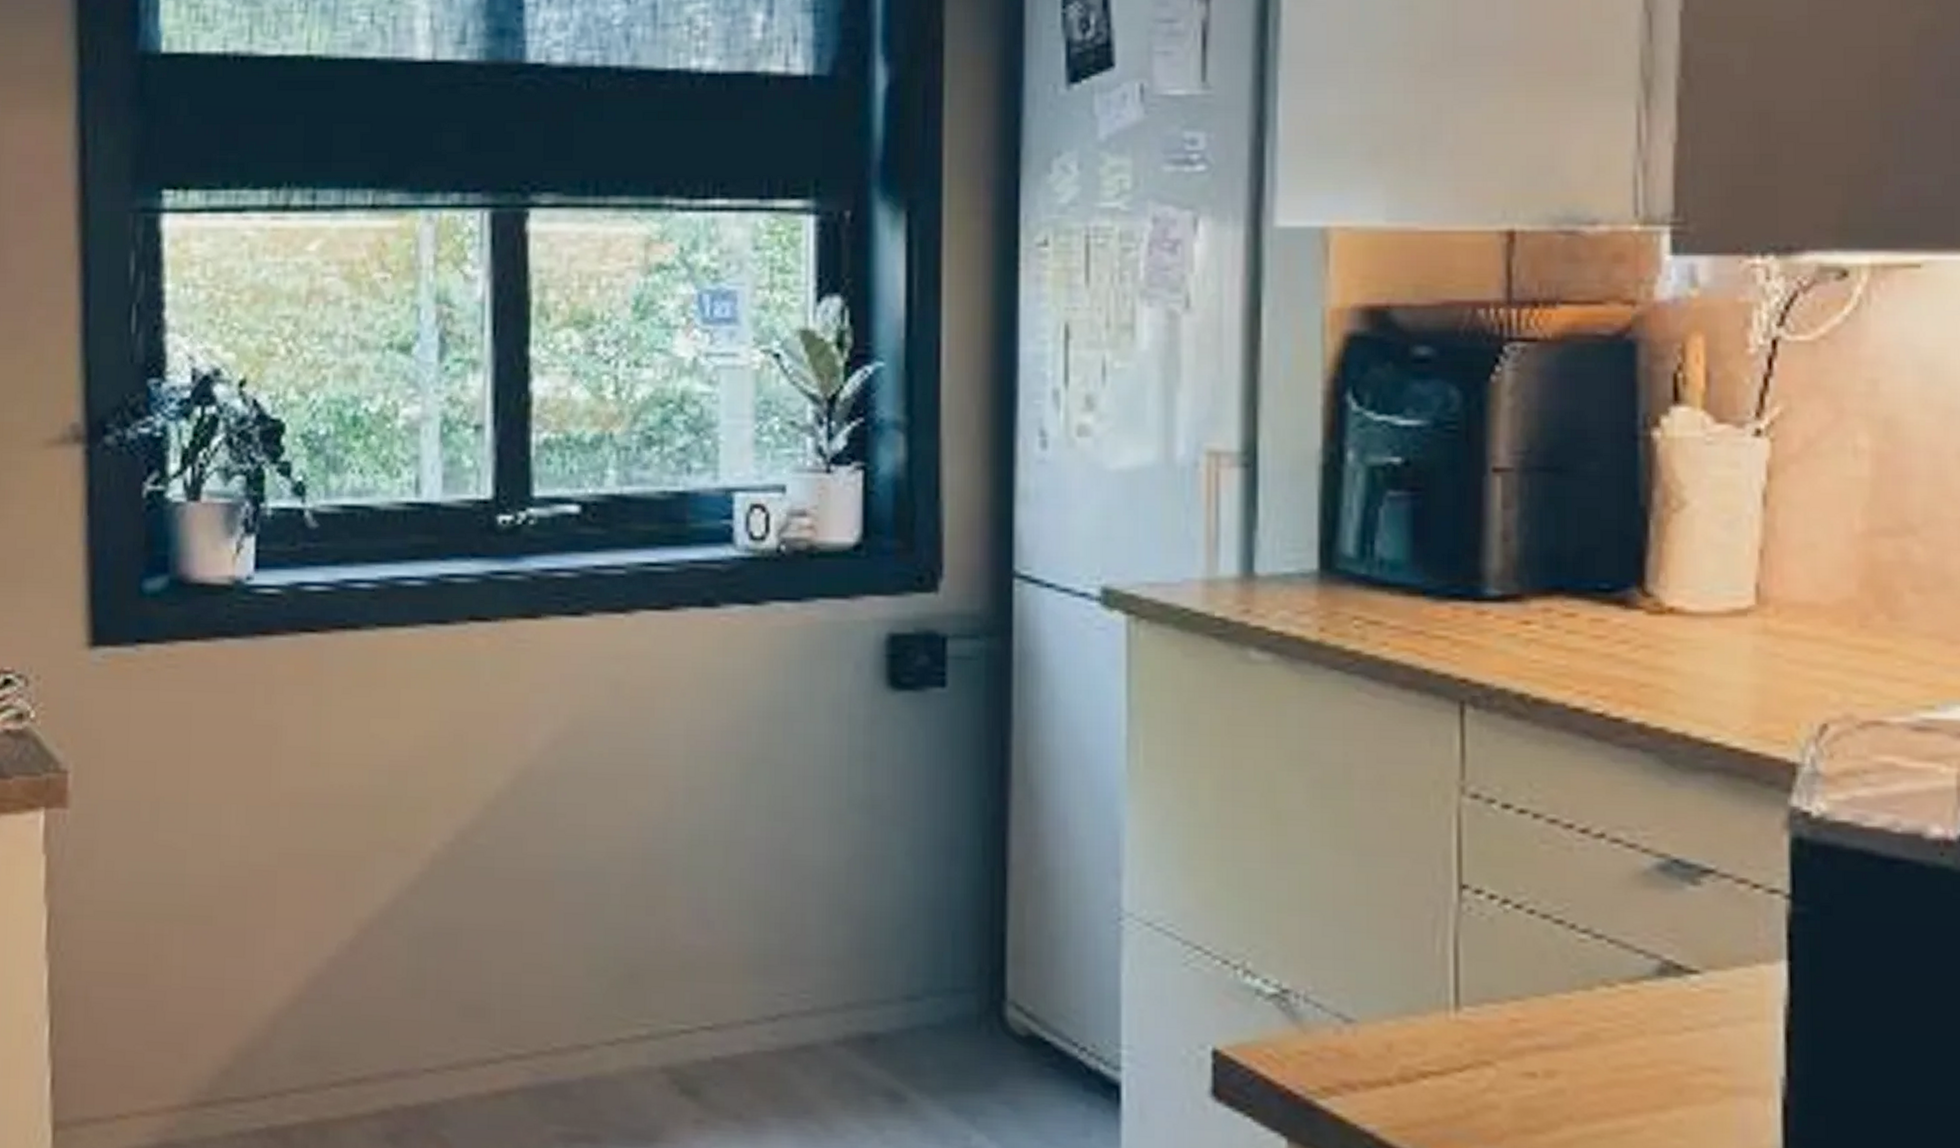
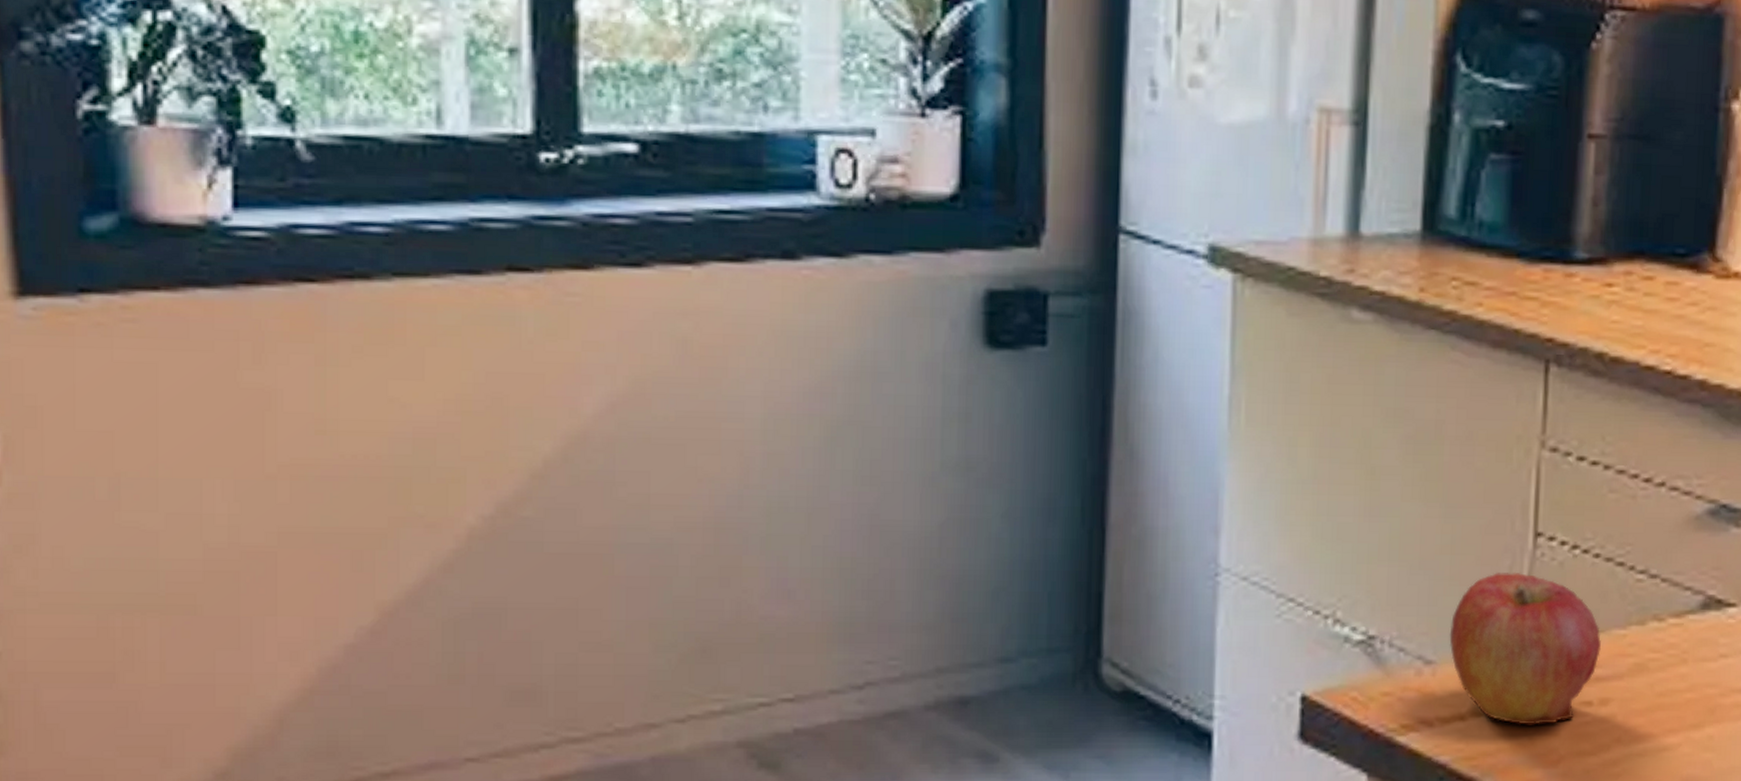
apple: none [1370,926,1542,1096] -> present [1449,572,1601,725]

